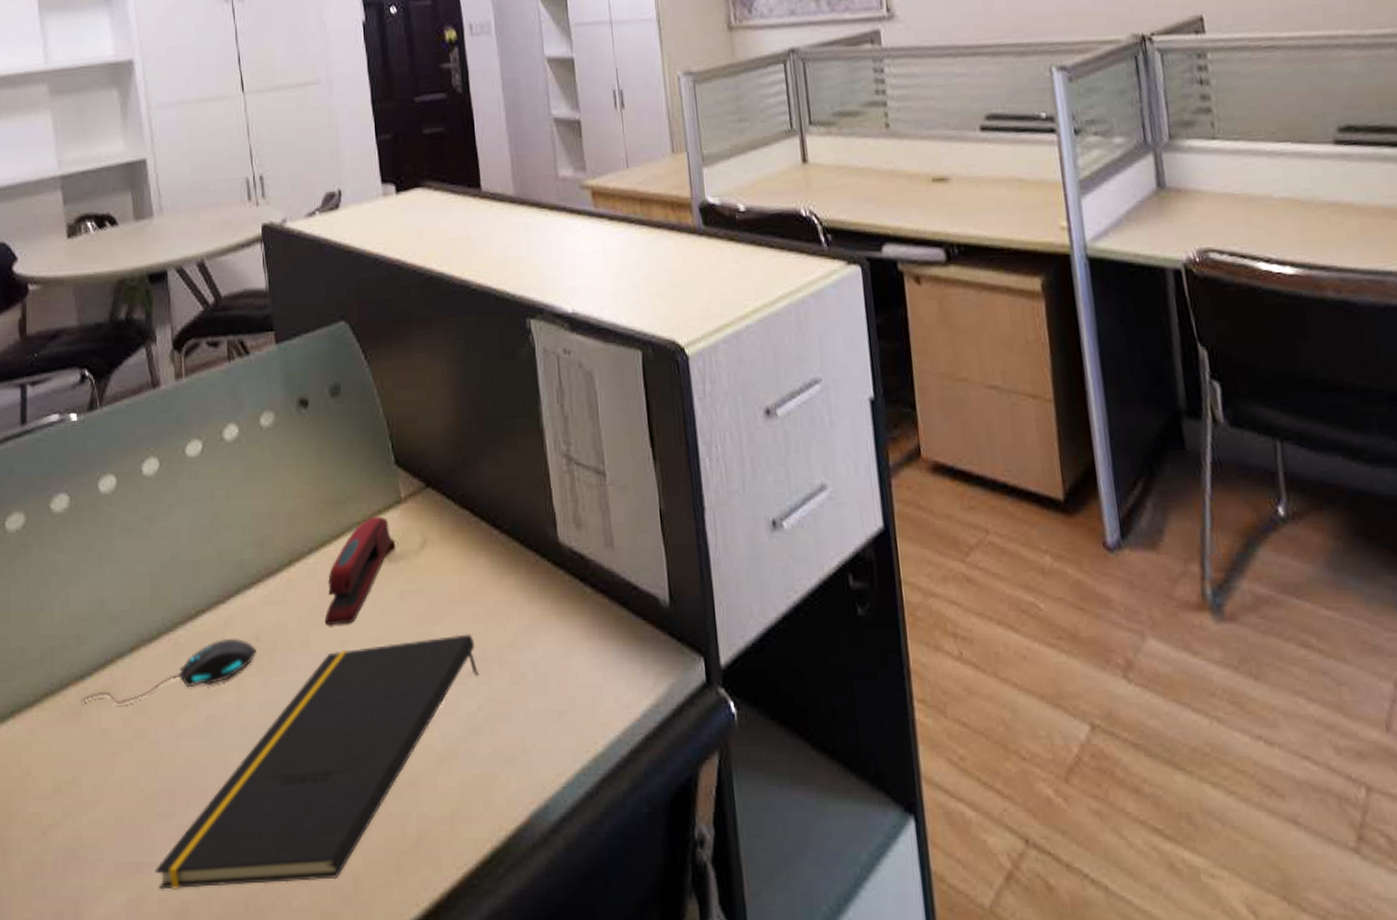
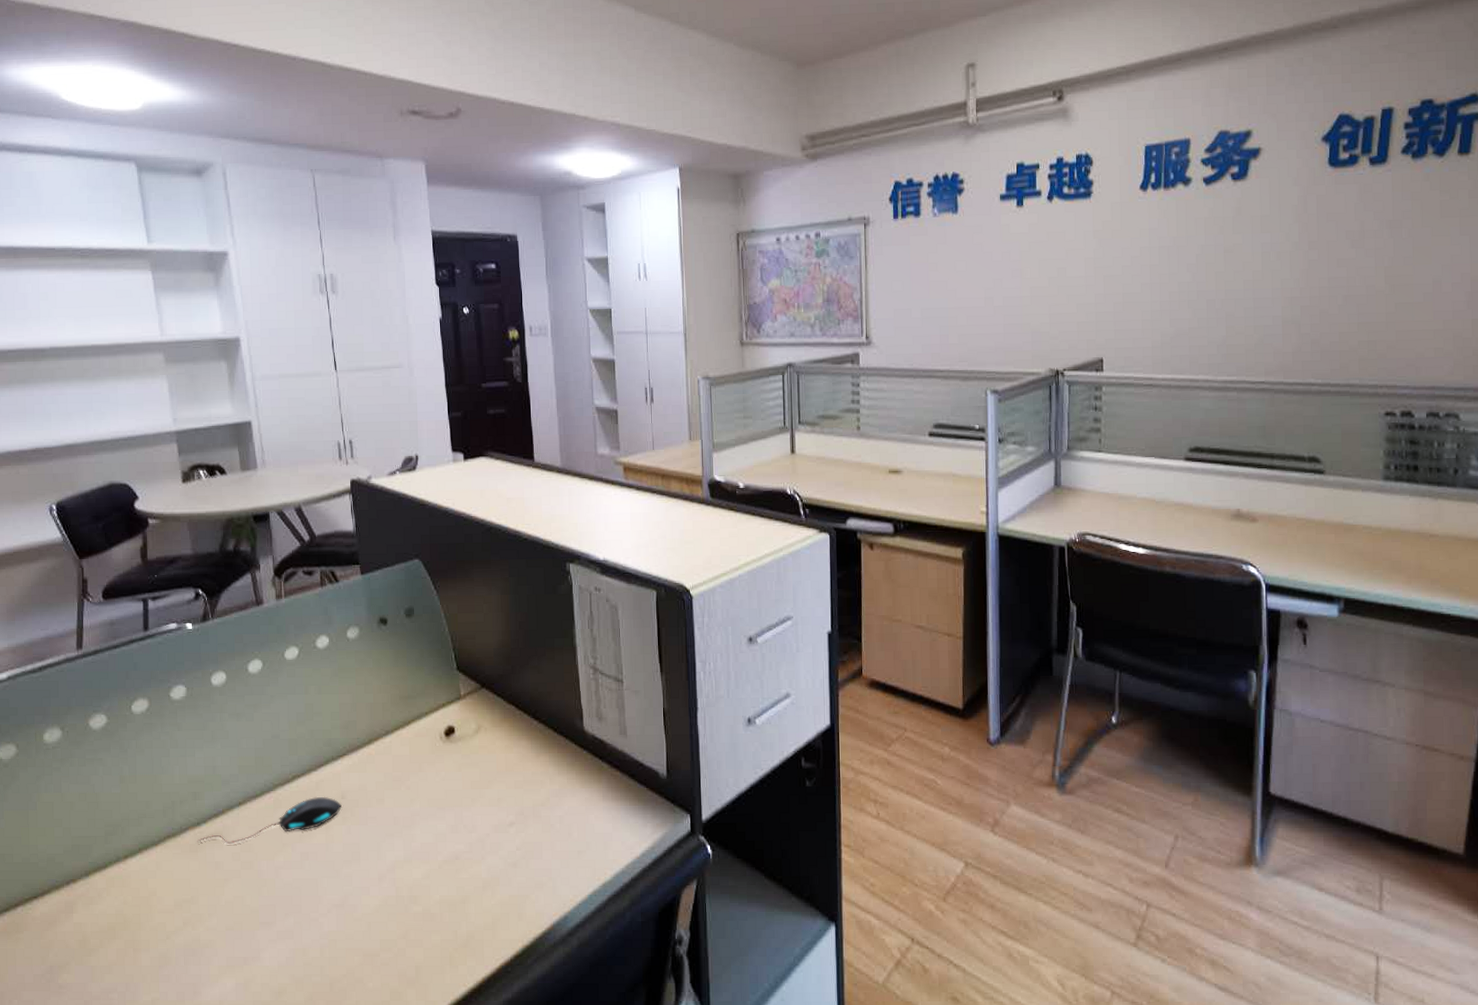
notepad: present [154,634,480,890] -> none [258,796,519,976]
stapler: present [324,516,392,625] -> none [397,708,453,788]

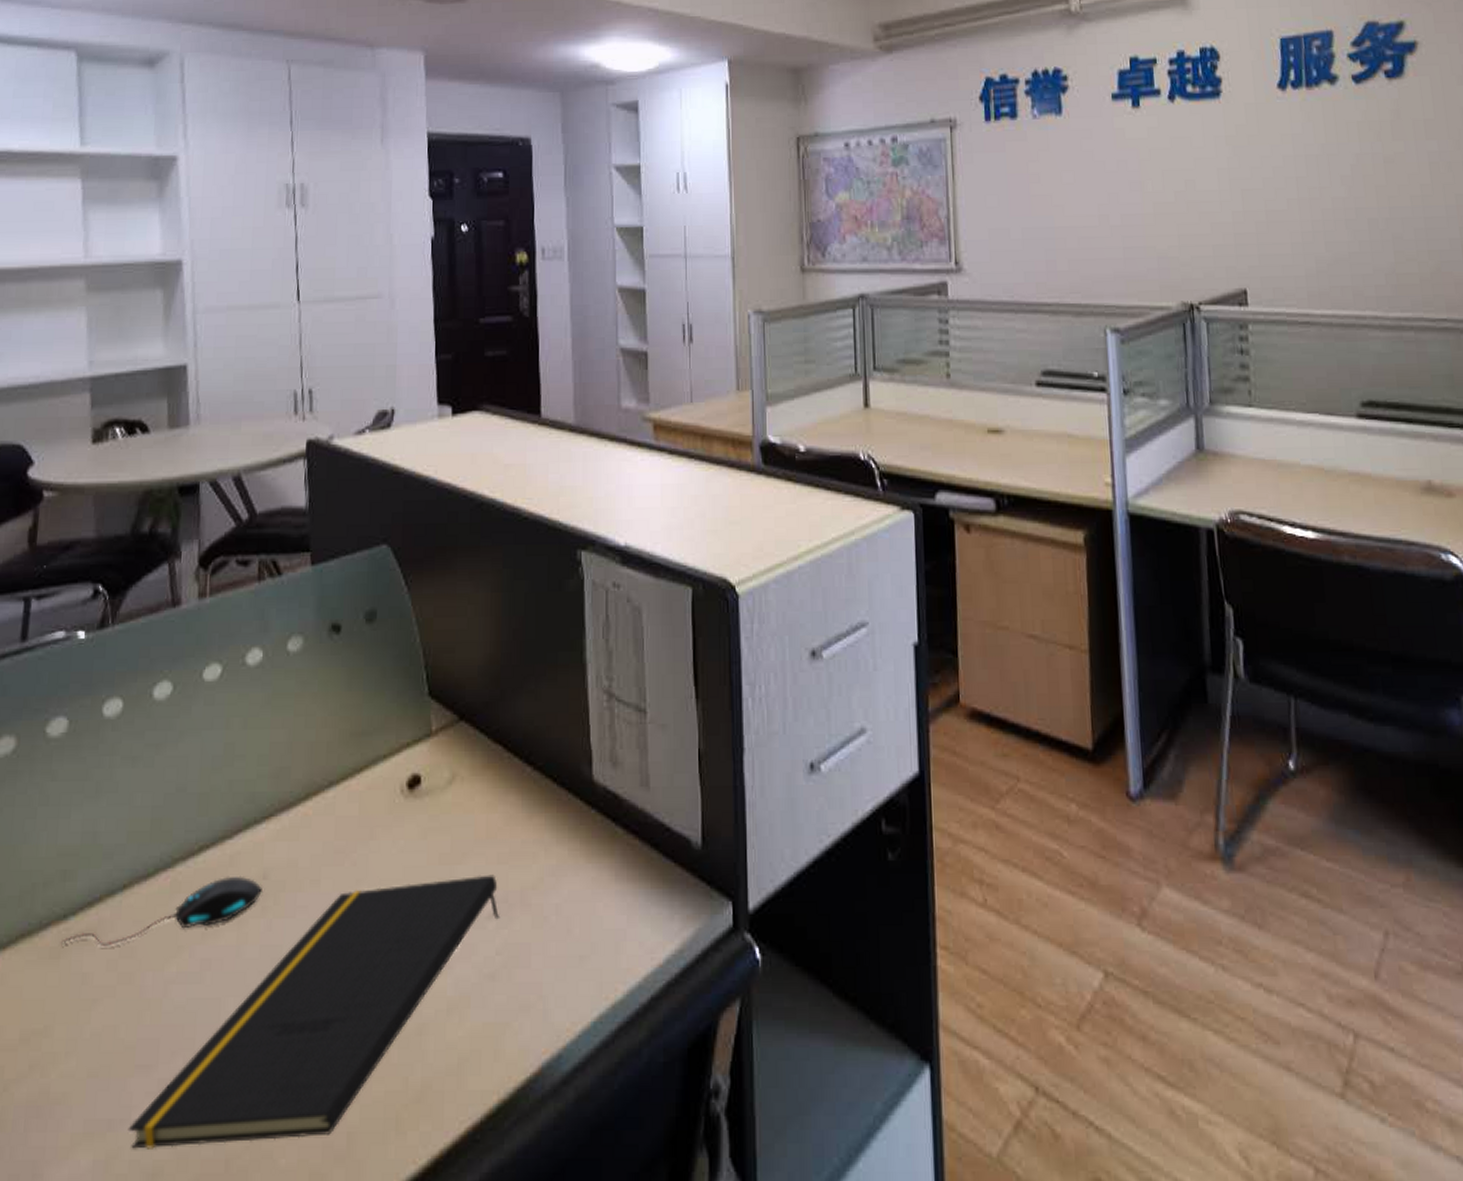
notepad: none [258,796,519,976] -> present [128,874,500,1149]

